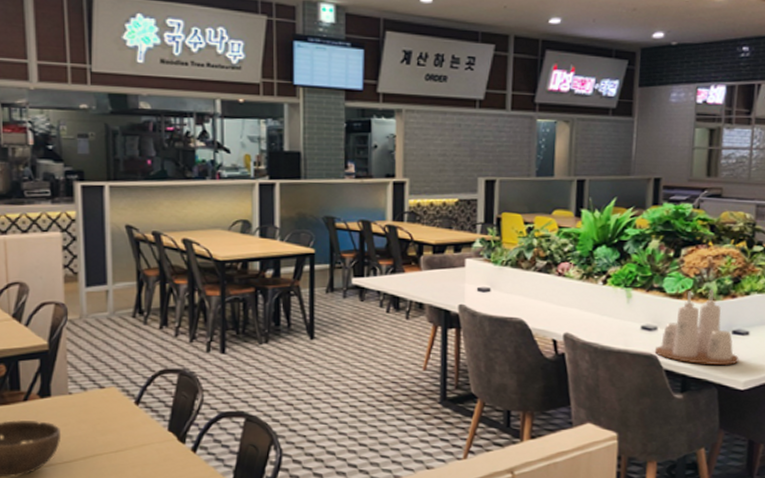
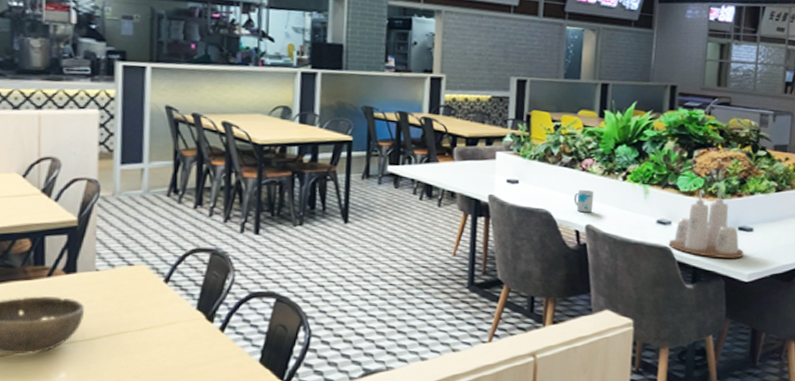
mug: none [550,296,572,321] -> present [574,190,594,213]

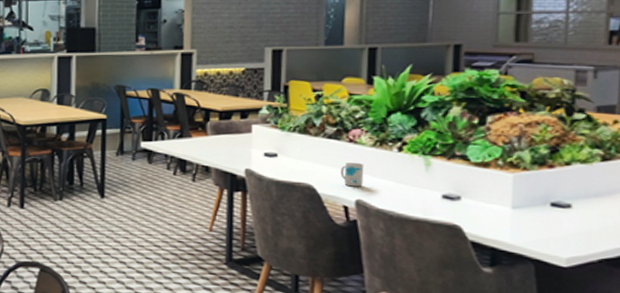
condiment set: present [668,188,743,259] -> none [458,158,559,239]

